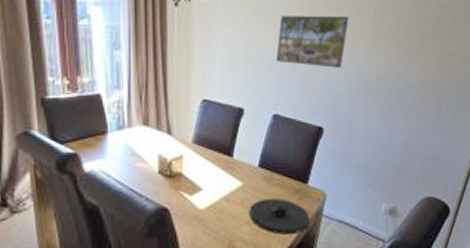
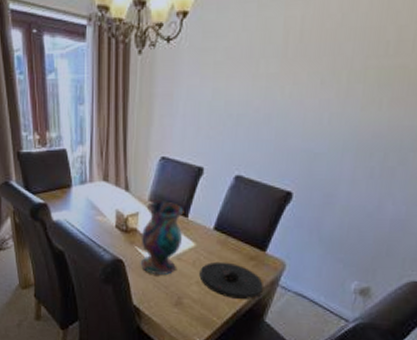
vase: none [187,143,229,220] -> present [140,202,184,275]
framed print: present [276,16,349,68] -> none [246,56,348,122]

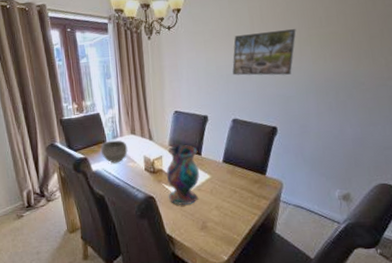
bowl: none [65,186,97,215] -> present [101,140,128,163]
plate: present [199,261,264,300] -> none [217,187,270,217]
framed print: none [246,56,348,122] -> present [232,29,297,76]

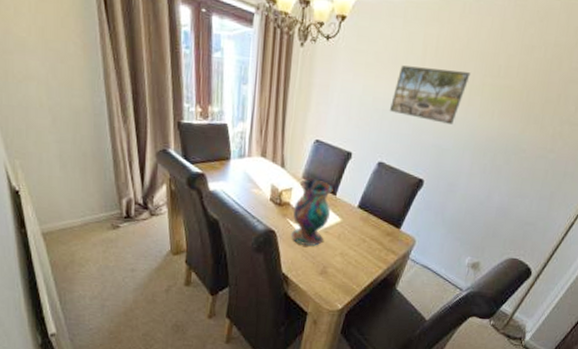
bowl: present [101,140,128,163] -> none [223,159,254,187]

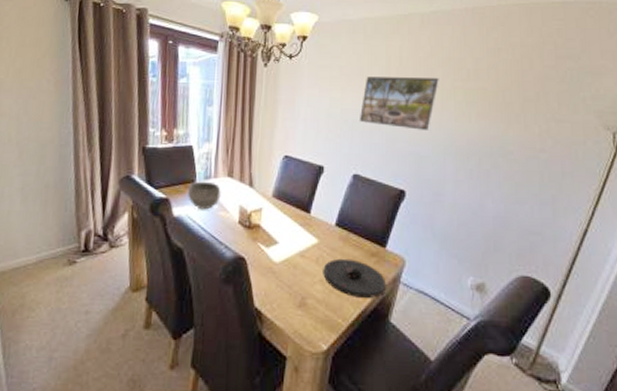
bowl: none [223,159,254,187] -> present [188,181,221,210]
vase: present [291,179,334,246] -> none [263,198,307,273]
plate: none [343,235,398,270] -> present [323,258,387,299]

